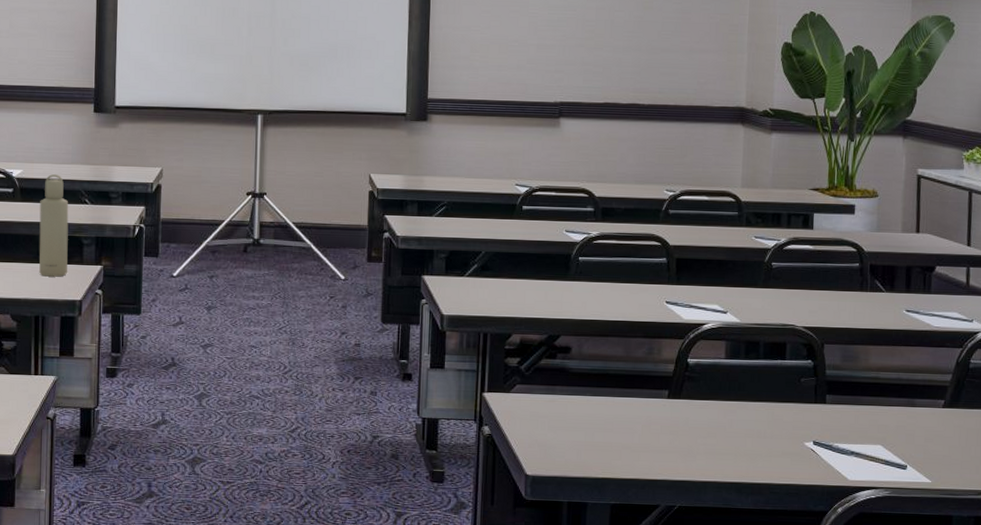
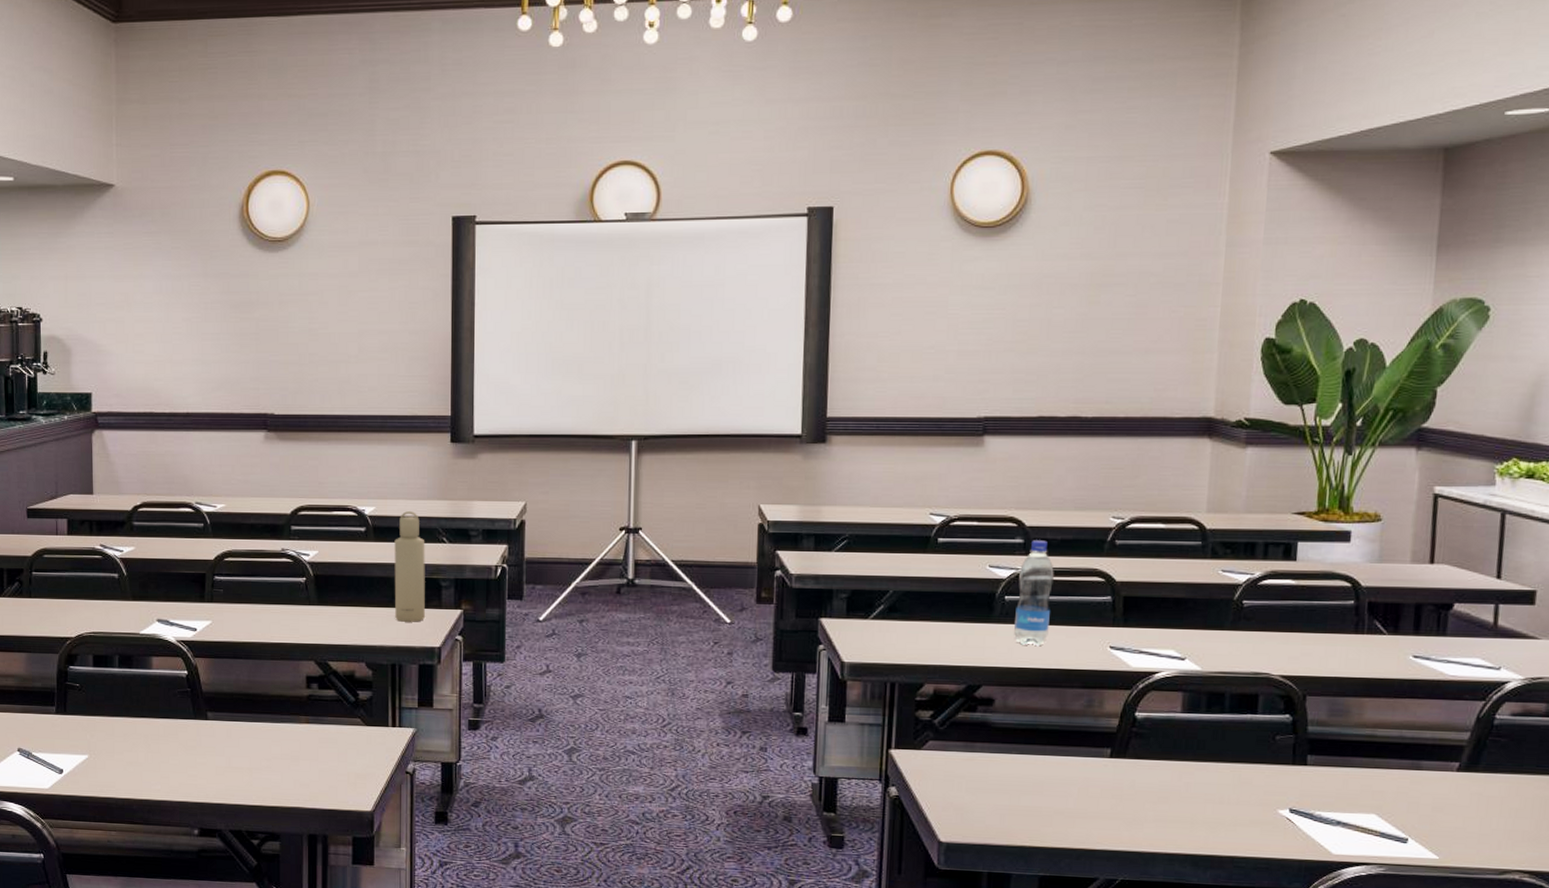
bottle: none [587,209,619,302] -> present [1014,540,1054,647]

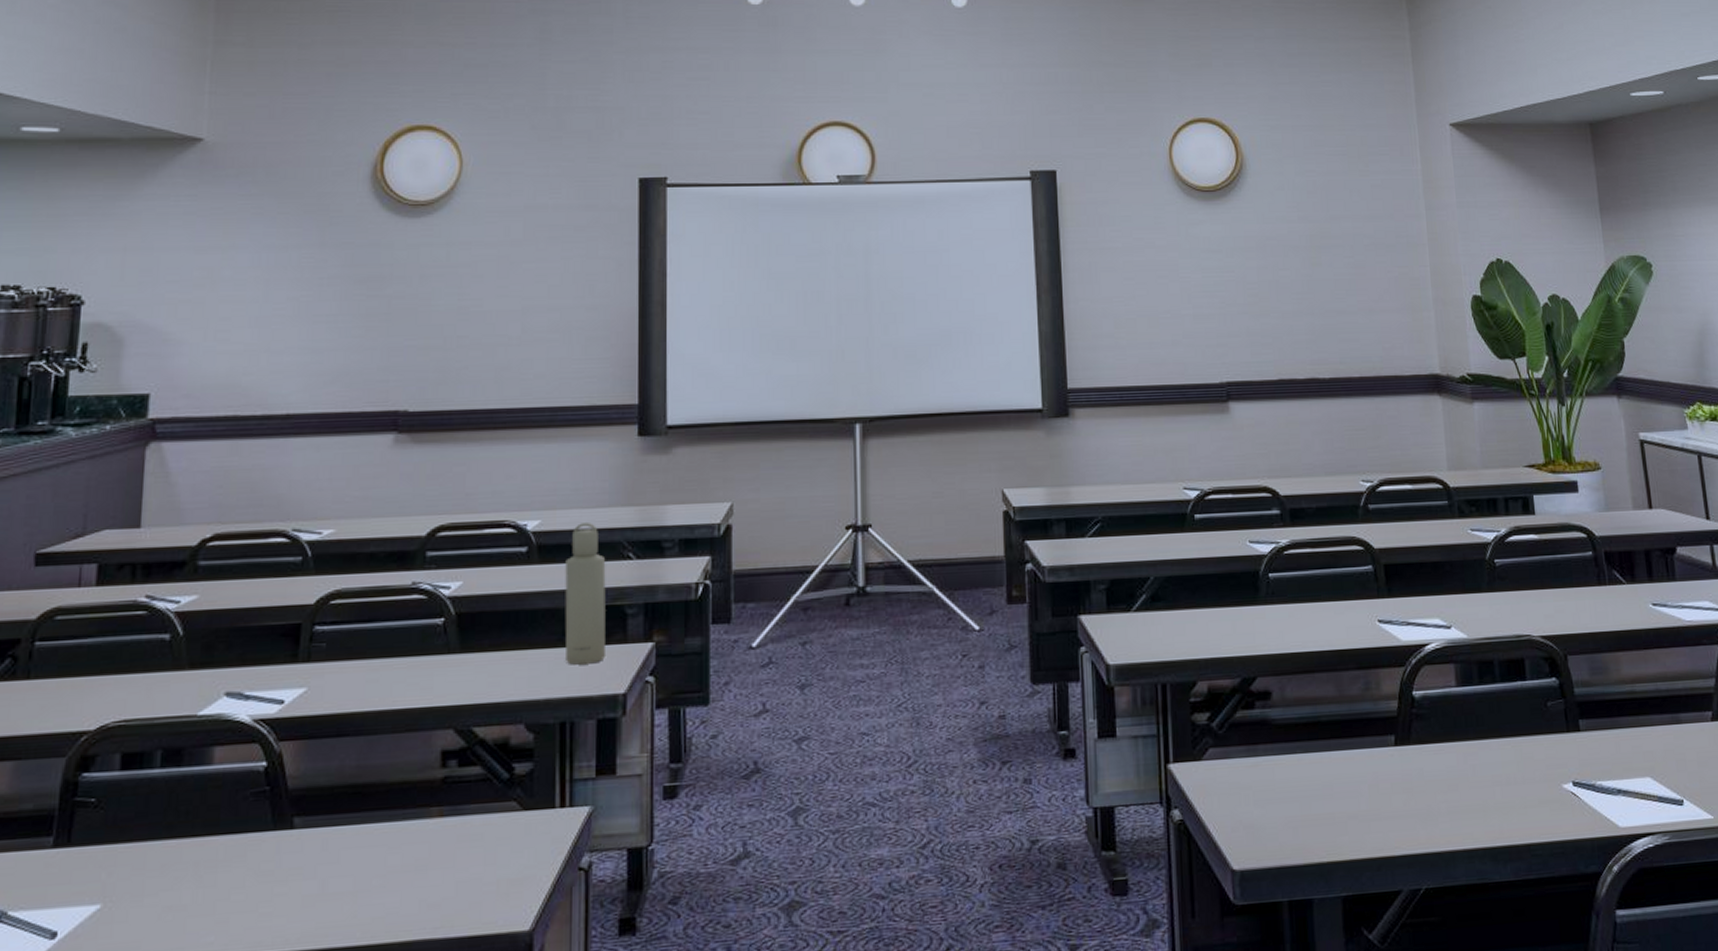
bottle: present [1014,540,1054,647] -> none [1280,509,1317,627]

